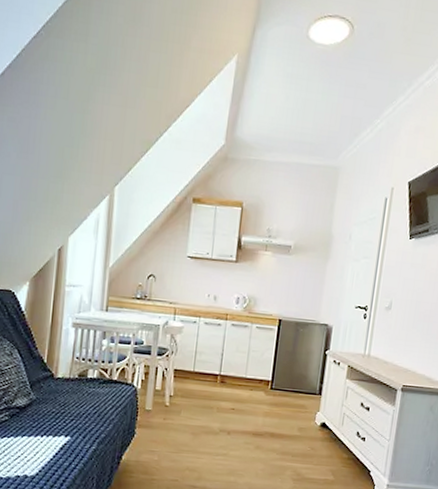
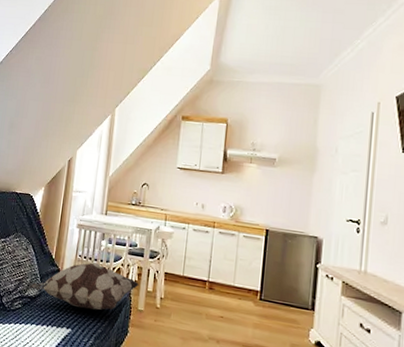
decorative pillow: none [16,364,147,415] -> present [29,263,139,310]

